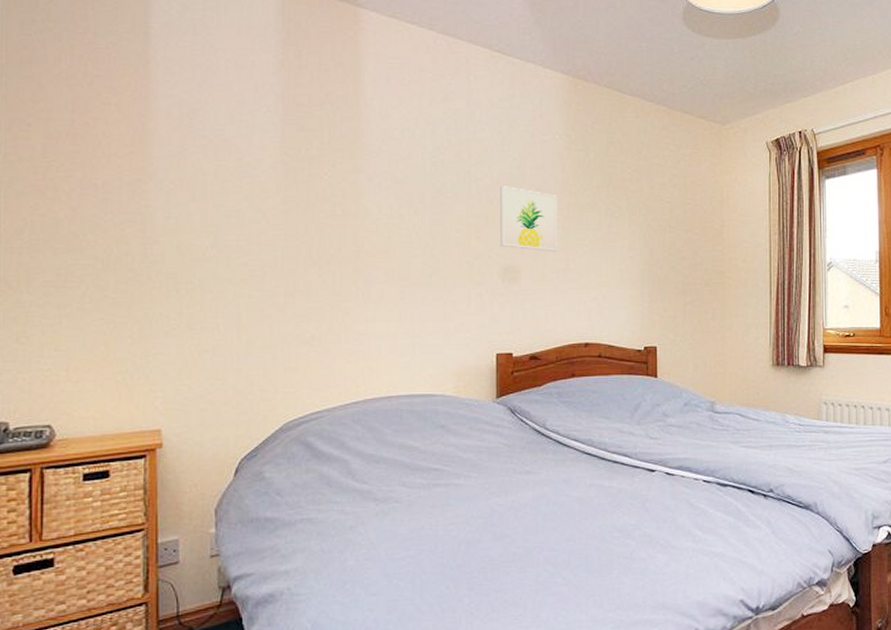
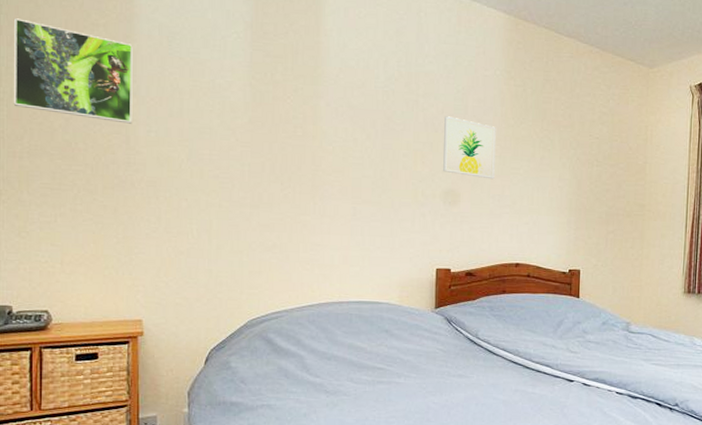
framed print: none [12,100,149,211] -> present [13,18,133,124]

